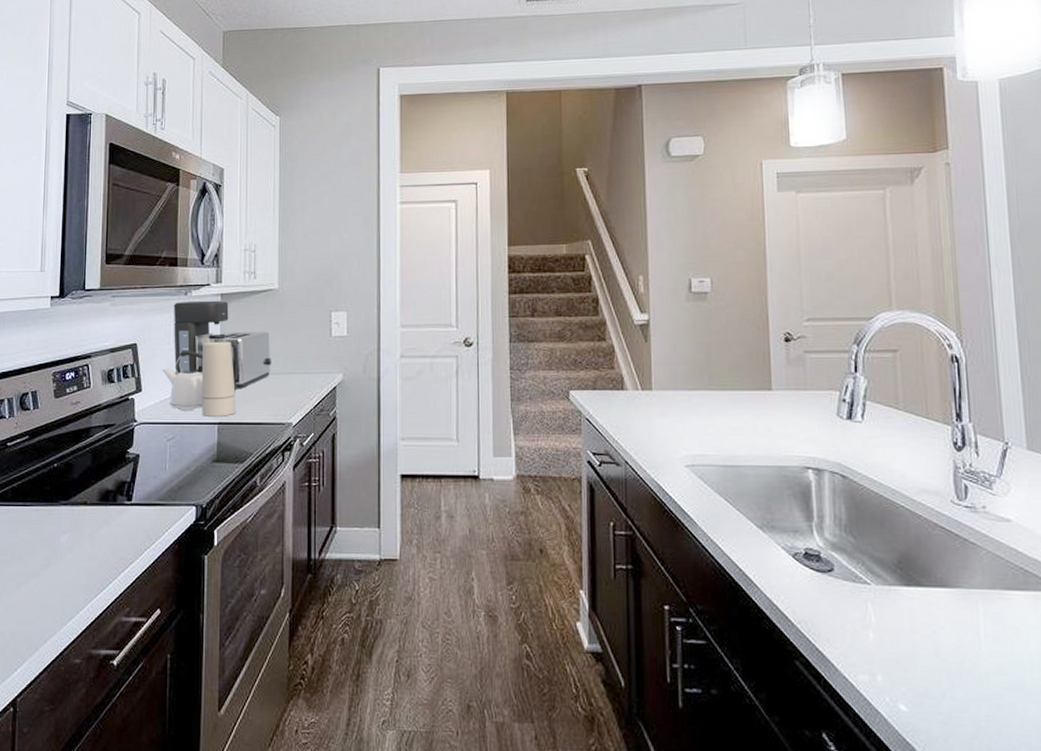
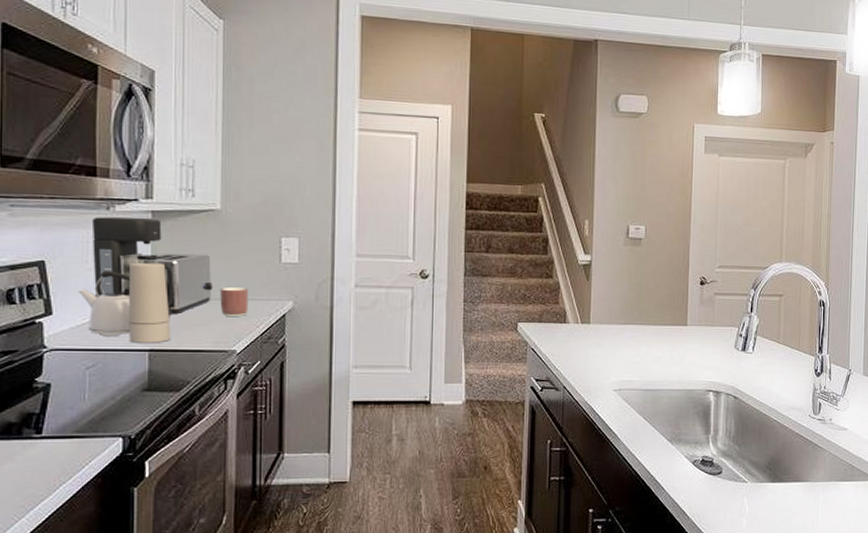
mug: none [278,362,303,391] -> present [220,287,249,317]

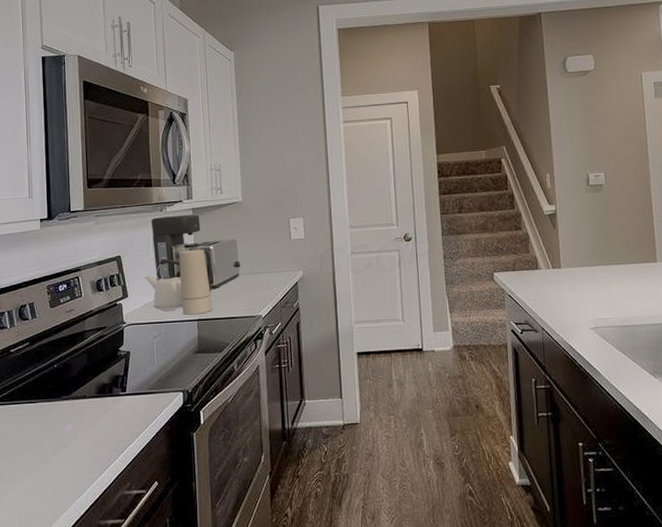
mug: present [220,287,249,317] -> none [246,263,269,288]

